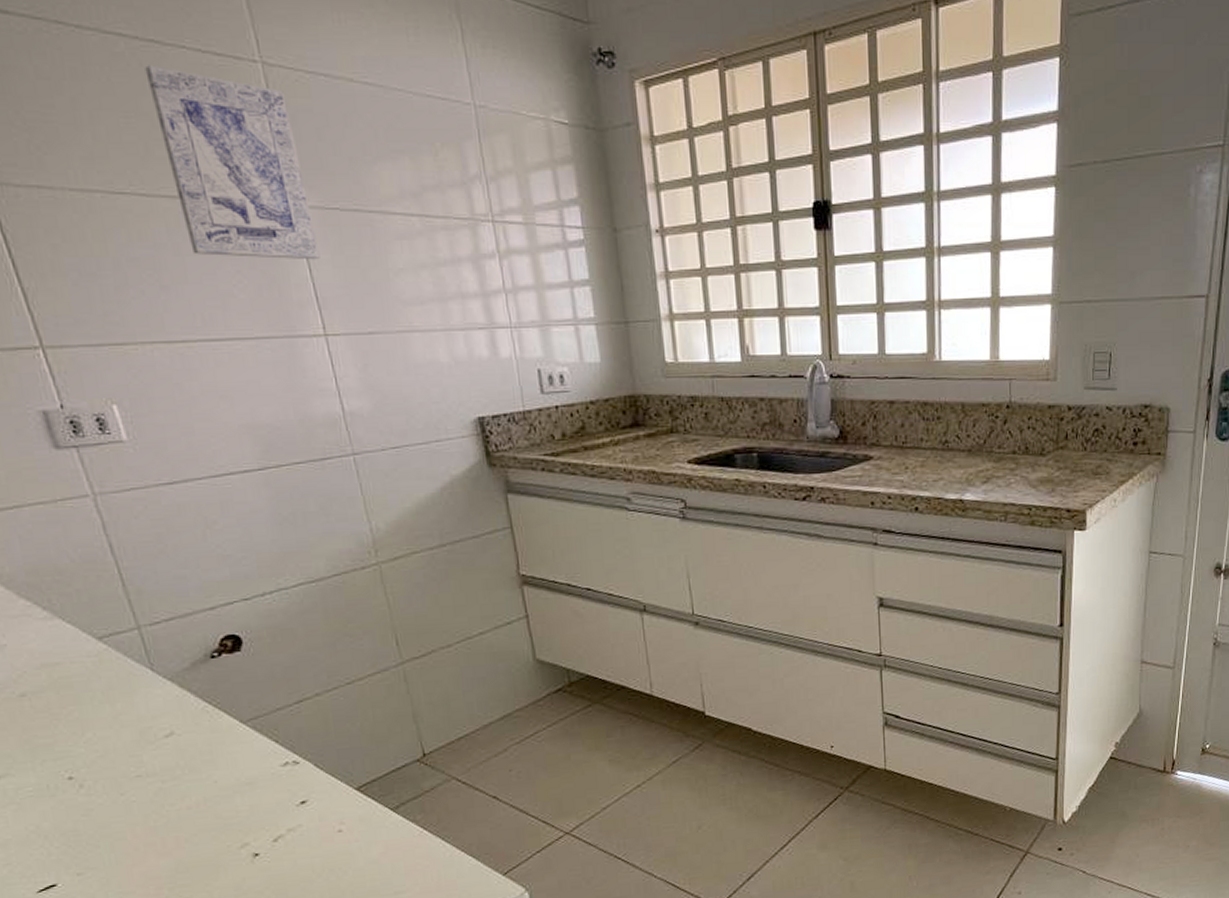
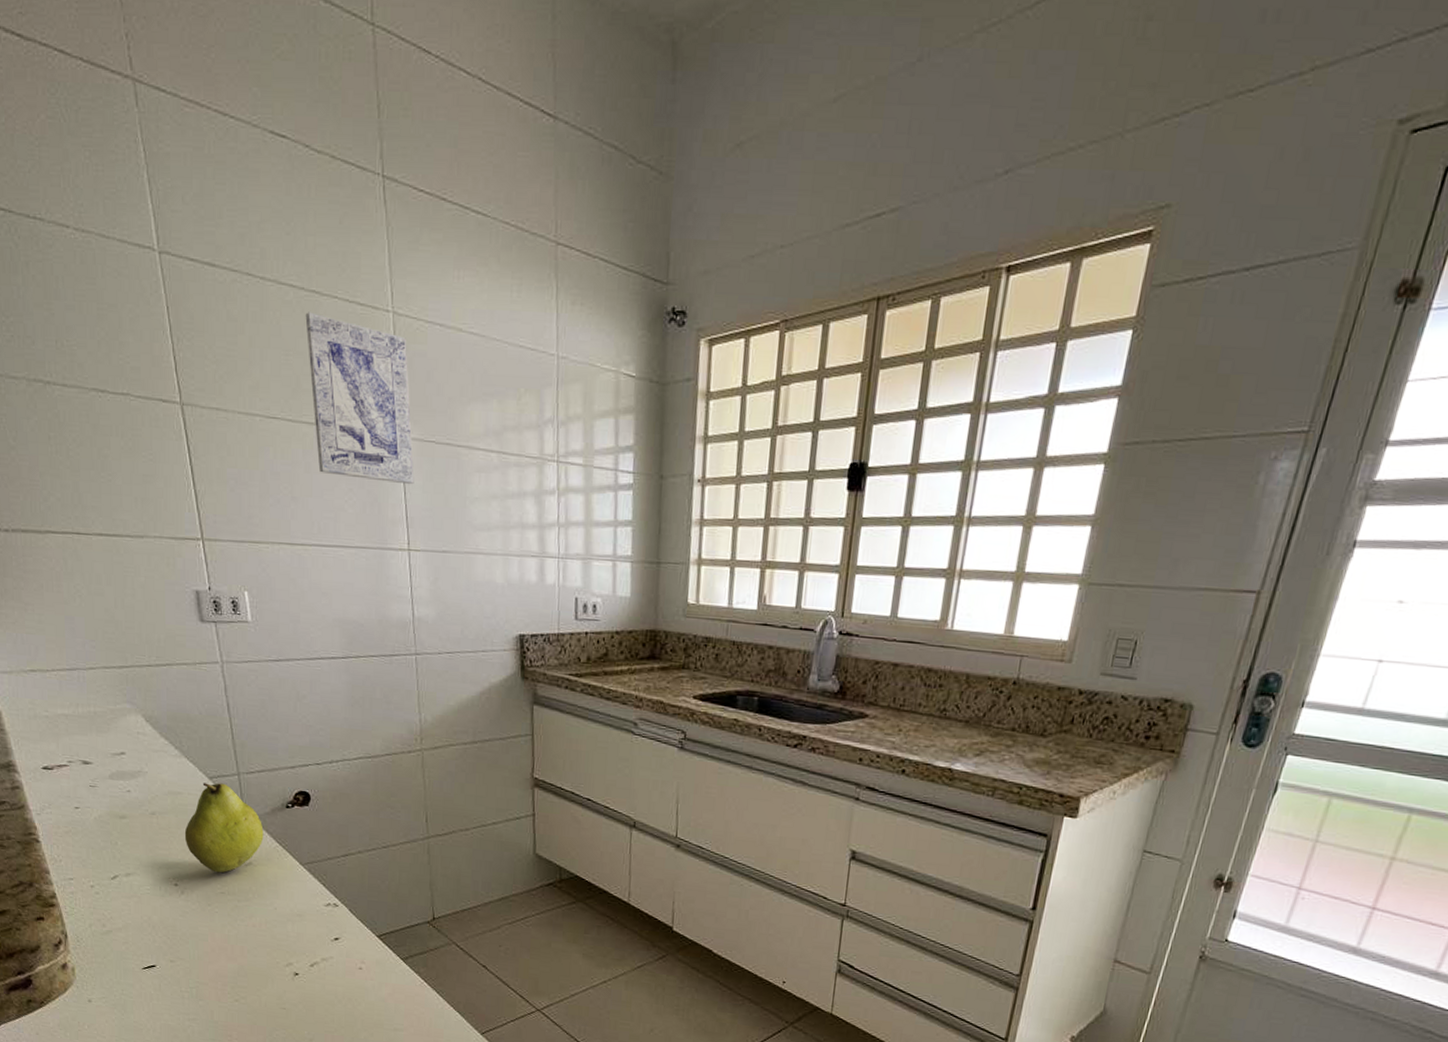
fruit: none [72,642,186,753] -> present [184,782,264,873]

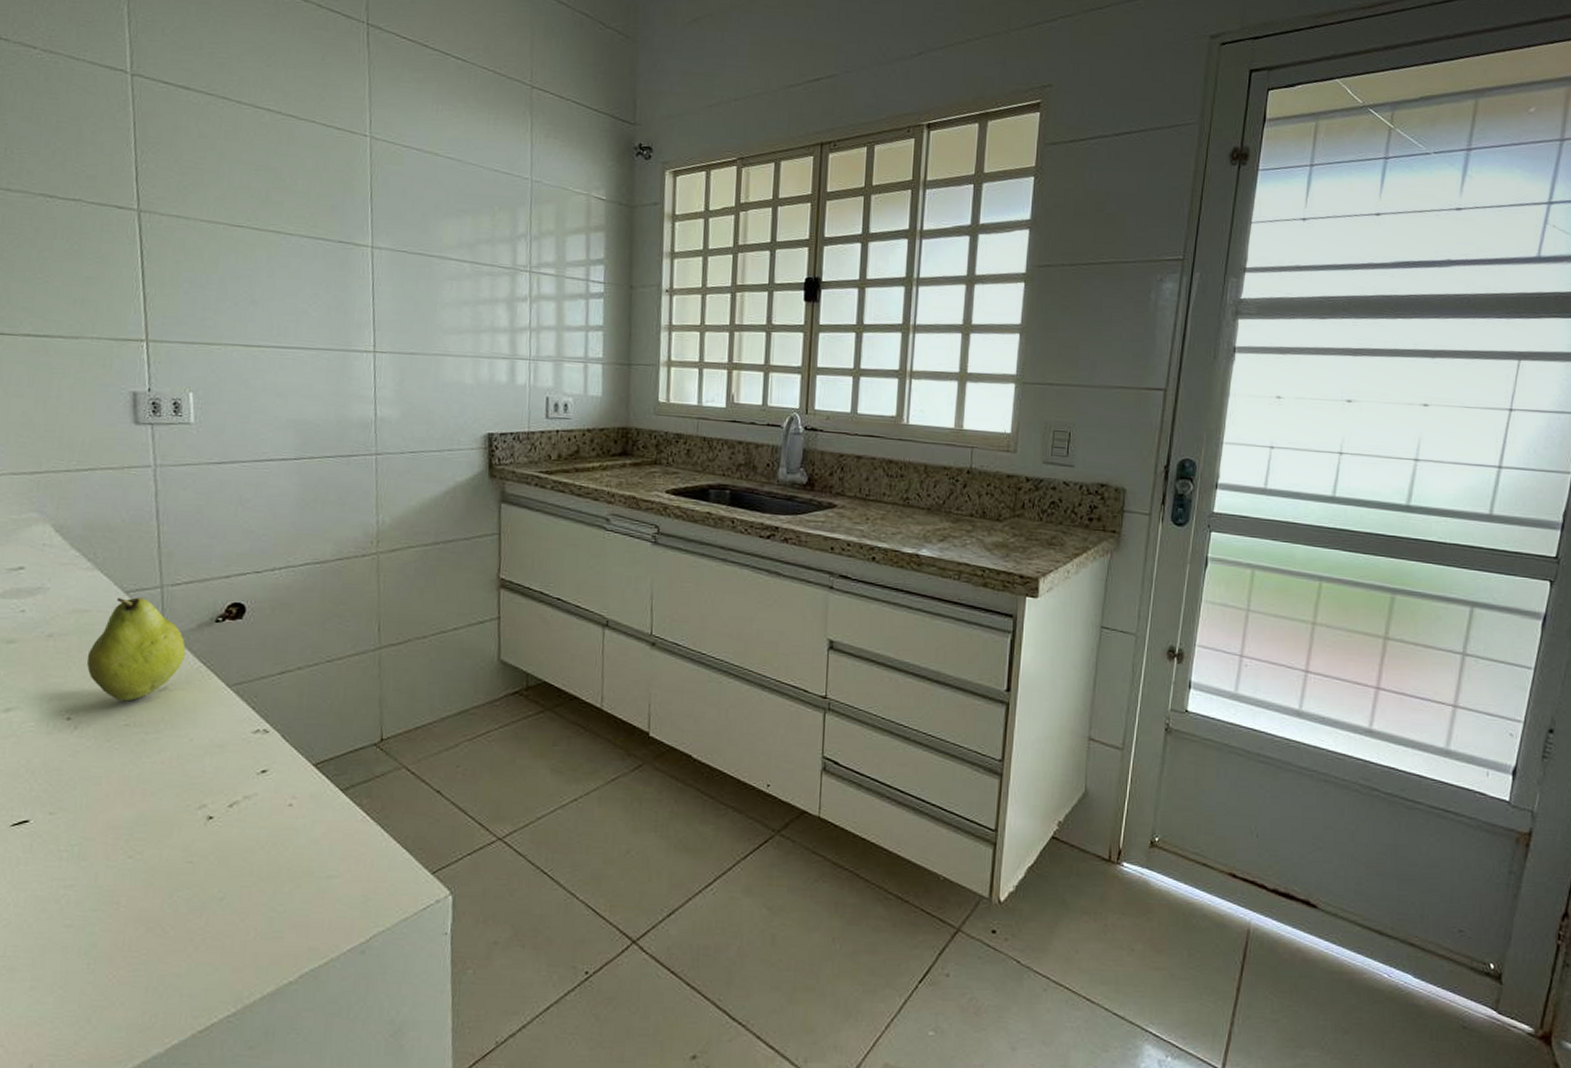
wall art: present [305,312,414,485] -> none [280,133,384,291]

